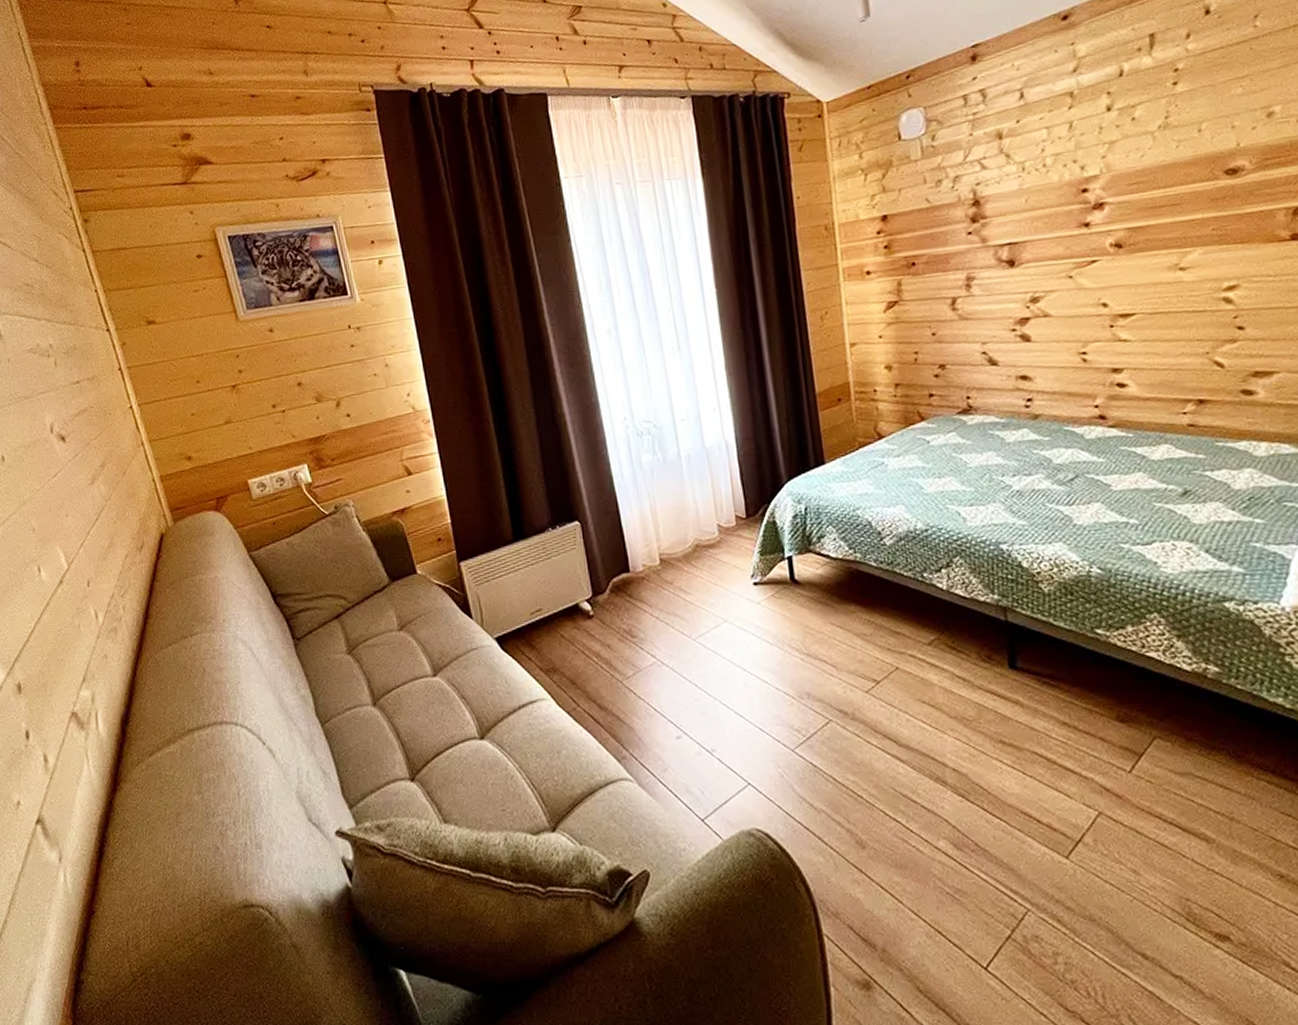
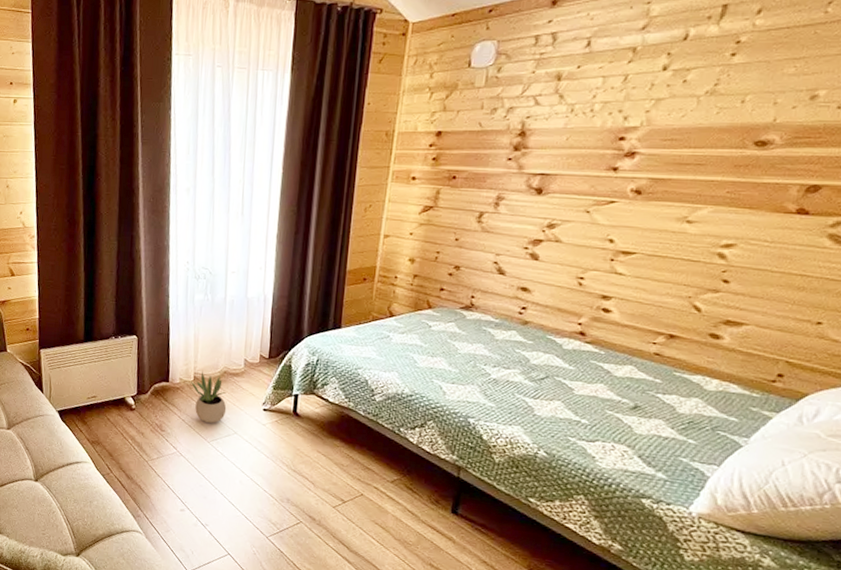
potted plant: none [656,543,709,615] -> present [190,370,227,423]

